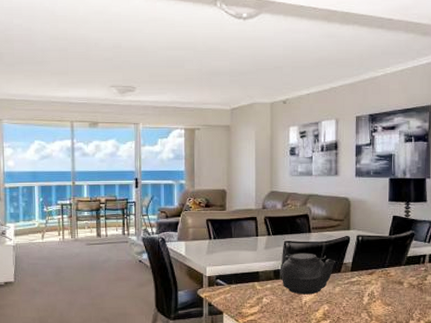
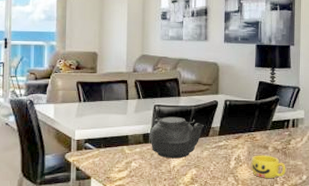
cup: none [385,291,422,314] -> present [251,155,286,178]

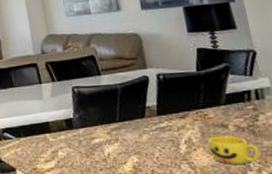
teapot: present [149,116,205,159] -> none [73,97,137,146]

